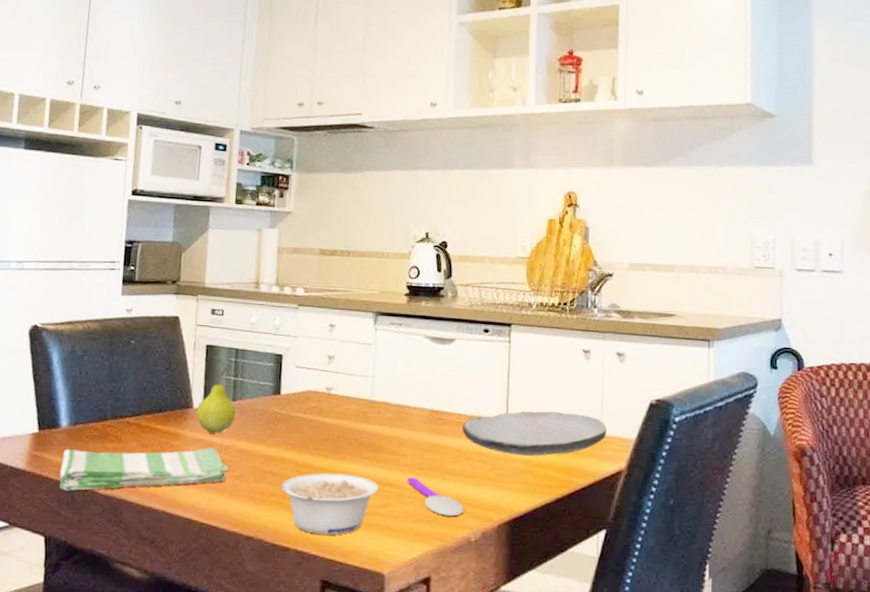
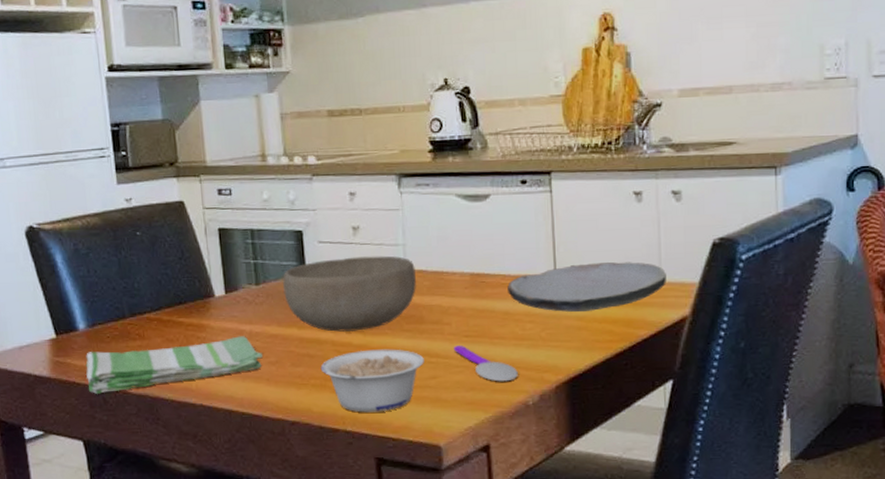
fruit: present [196,368,236,434] -> none [218,251,261,321]
bowl: none [257,383,380,454] -> present [283,255,416,332]

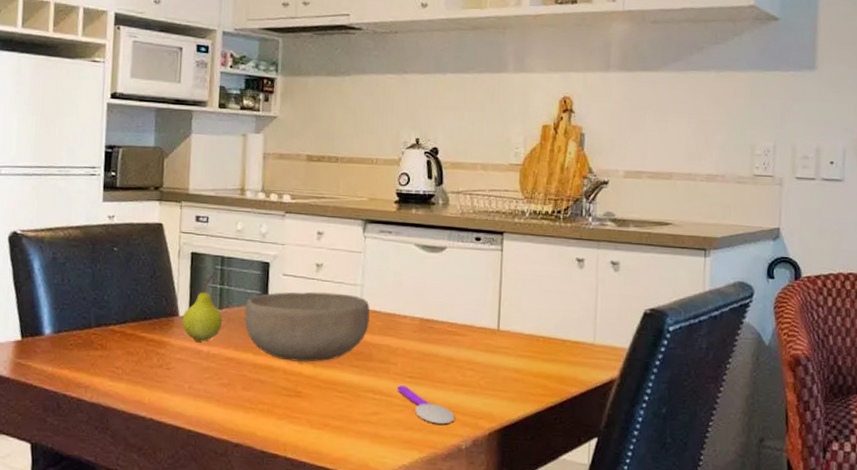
dish towel: present [85,336,264,395] -> none [44,356,217,400]
fruit: none [218,251,261,321] -> present [182,275,222,342]
legume: present [320,349,424,413] -> none [269,381,368,442]
plate: present [507,262,666,312] -> none [453,320,600,365]

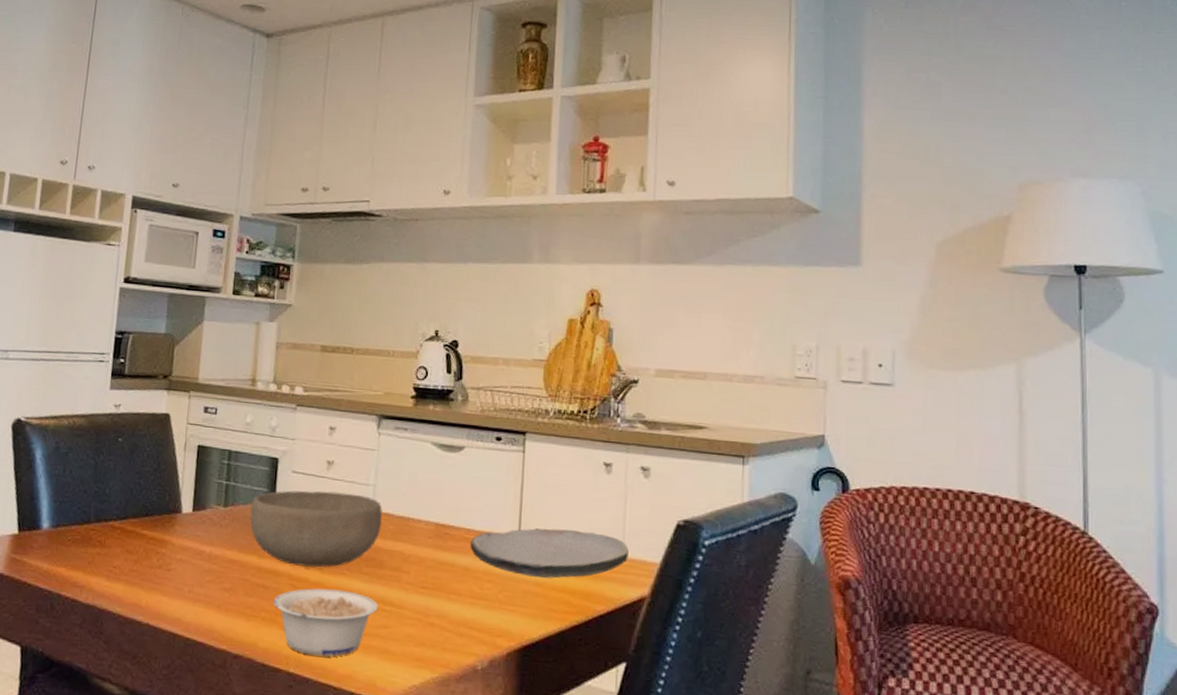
fruit: present [182,275,222,342] -> none [185,470,227,542]
legume: none [269,381,368,442] -> present [273,588,378,657]
spoon: present [397,385,455,425] -> none [409,596,470,642]
plate: none [453,320,600,365] -> present [470,528,629,579]

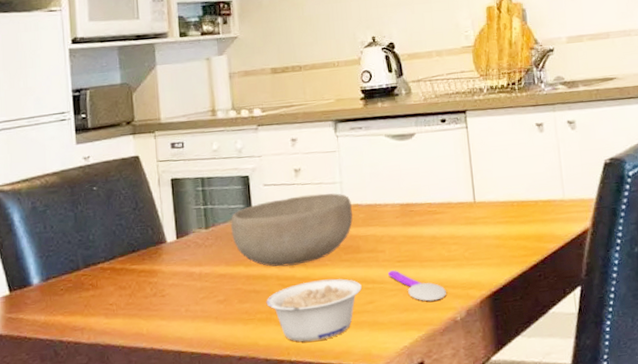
spoon: none [409,596,470,642] -> present [388,270,446,302]
plate: present [470,528,629,579] -> none [433,184,569,233]

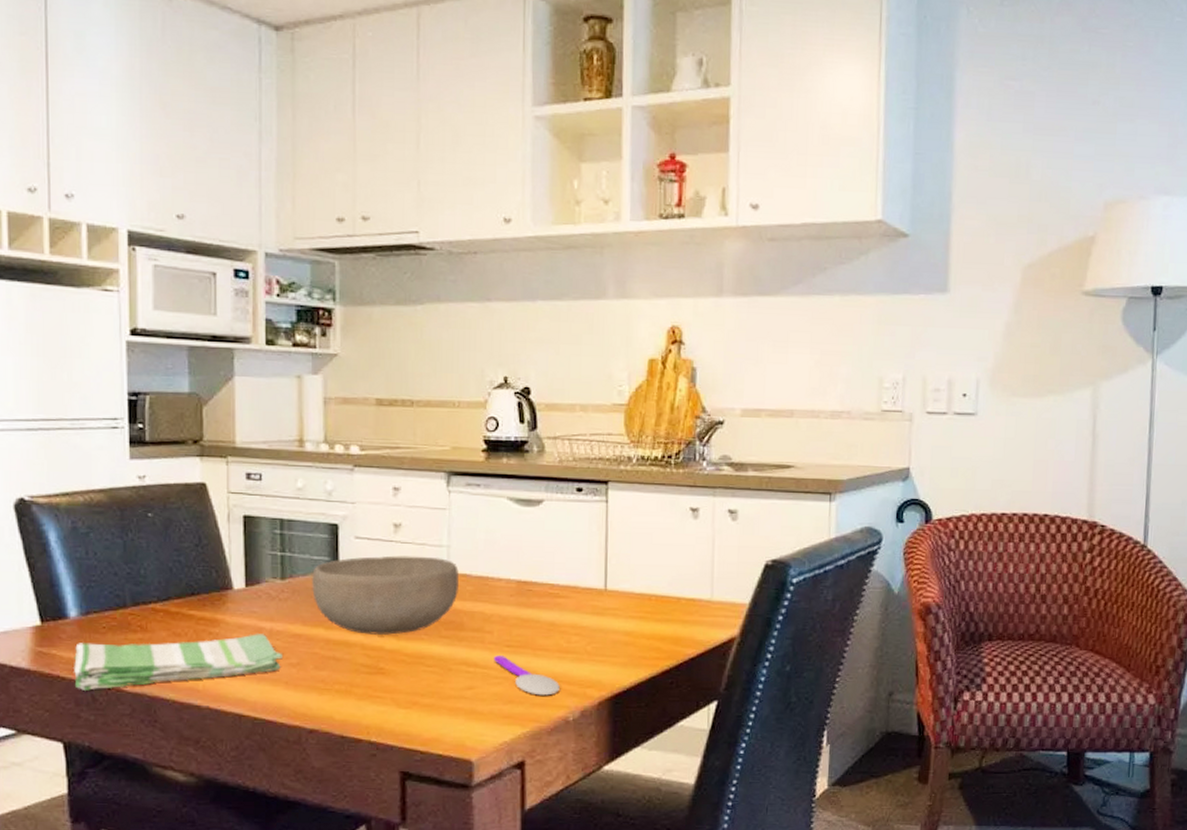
dish towel: none [38,277,212,348] -> present [74,634,284,692]
legume: present [266,278,362,342] -> none [347,655,461,723]

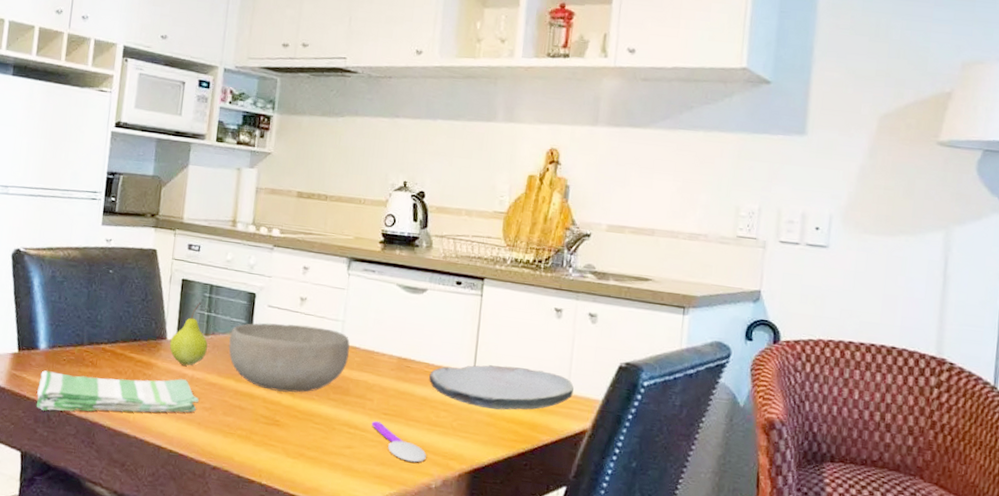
fruit: none [237,541,285,618] -> present [169,302,208,366]
plate: none [555,578,718,627] -> present [429,365,574,410]

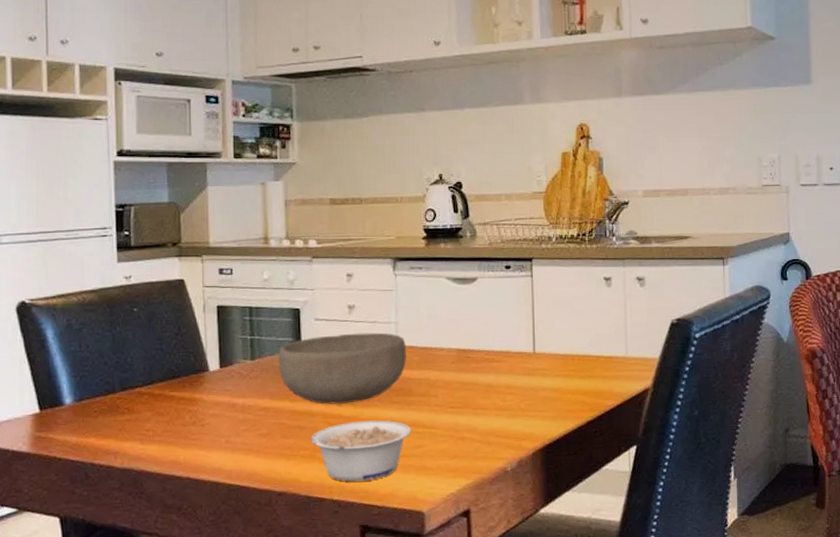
dish towel: present [36,370,200,413] -> none [69,409,255,470]
fruit: present [169,302,208,366] -> none [213,327,255,395]
legume: none [248,411,343,471] -> present [310,420,411,482]
spoon: present [372,421,426,463] -> none [439,416,498,450]
plate: present [429,365,574,410] -> none [491,339,631,384]

